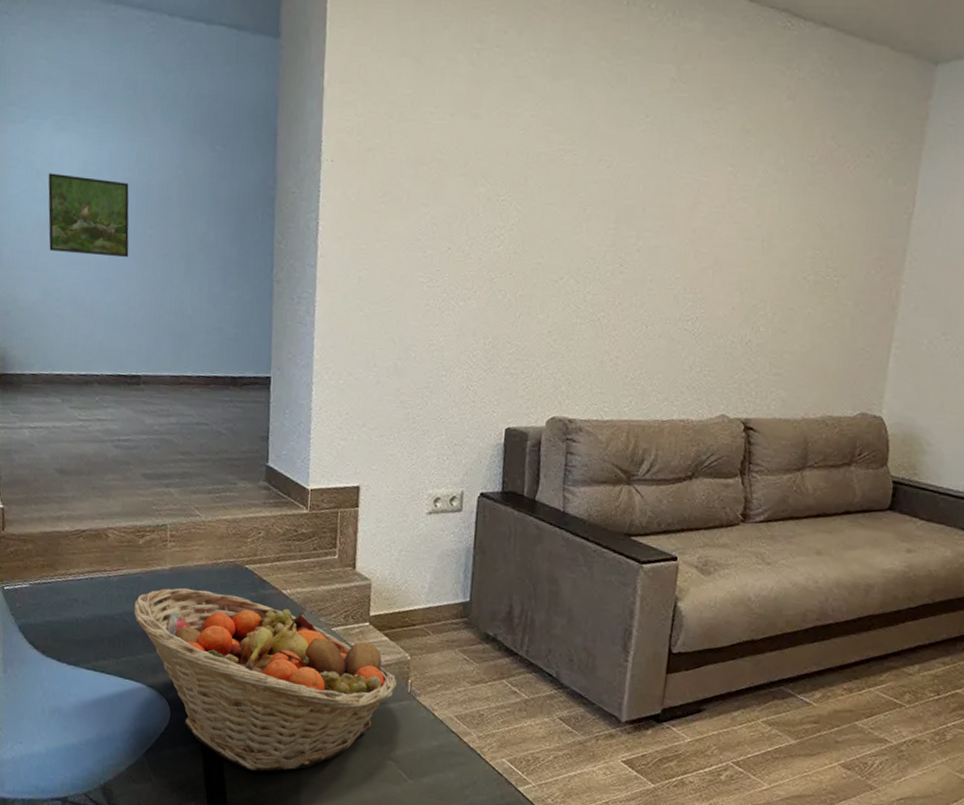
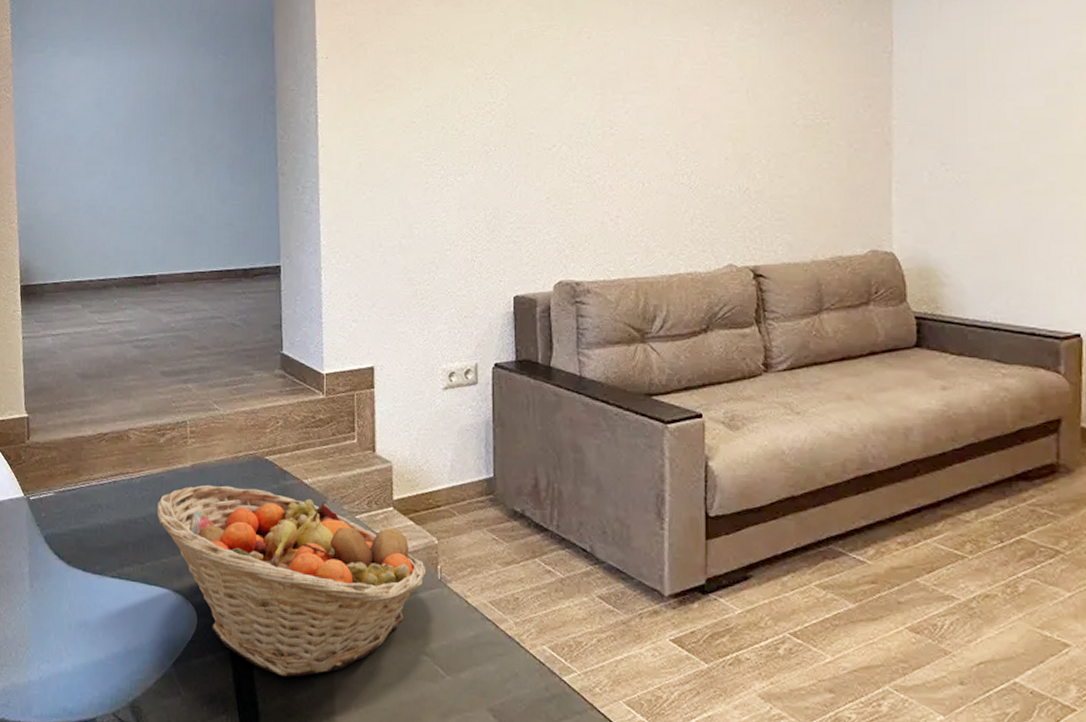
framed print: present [48,173,129,257] -> none [66,94,142,165]

